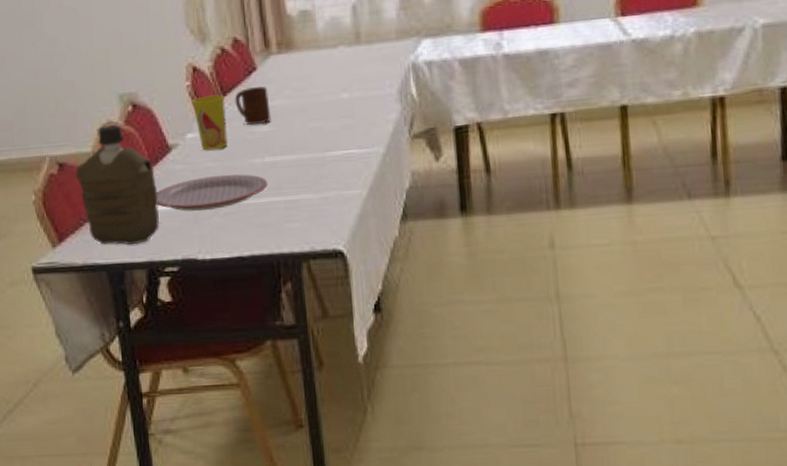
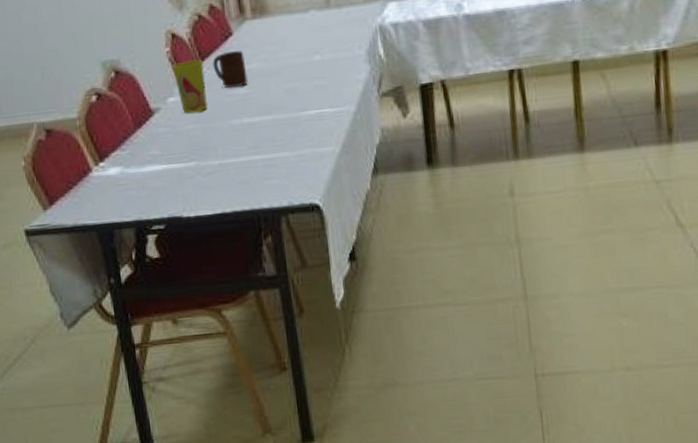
water bottle: present [75,124,159,245] -> none [63,91,145,206]
plate: present [156,174,268,211] -> none [141,135,247,172]

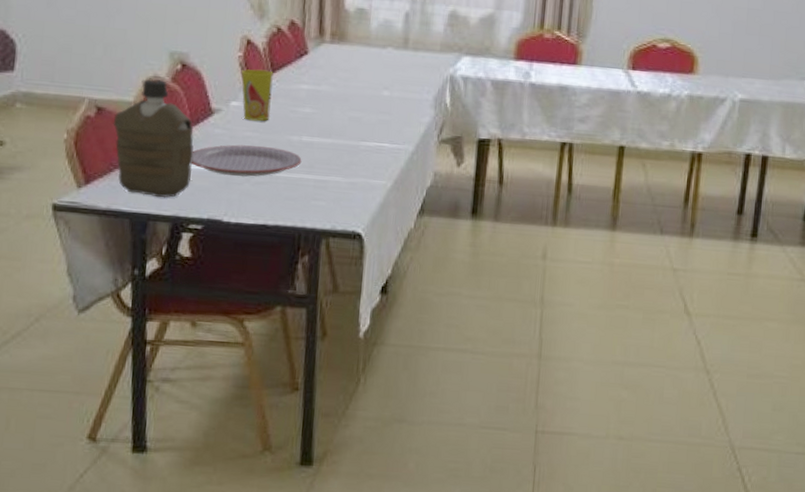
water bottle: none [63,91,145,206] -> present [113,78,194,198]
plate: none [141,135,247,172] -> present [191,144,302,177]
cup: present [212,50,248,88] -> none [282,69,316,105]

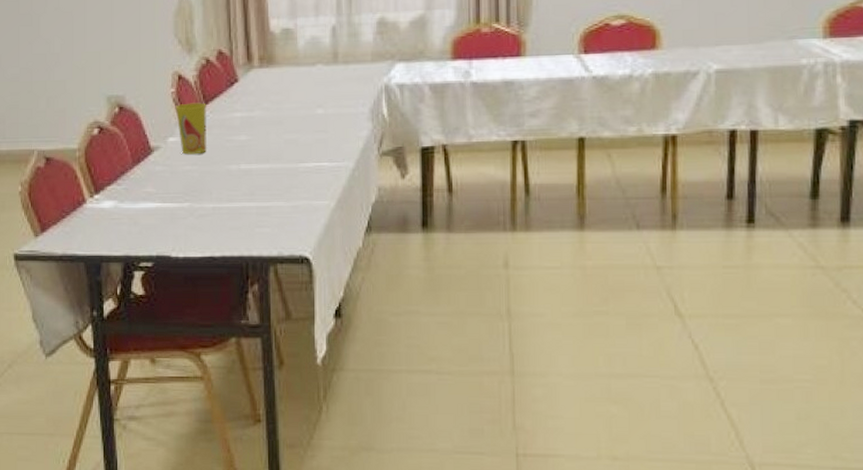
water bottle: present [113,78,194,198] -> none [61,124,138,239]
plate: present [191,144,302,177] -> none [136,178,242,211]

